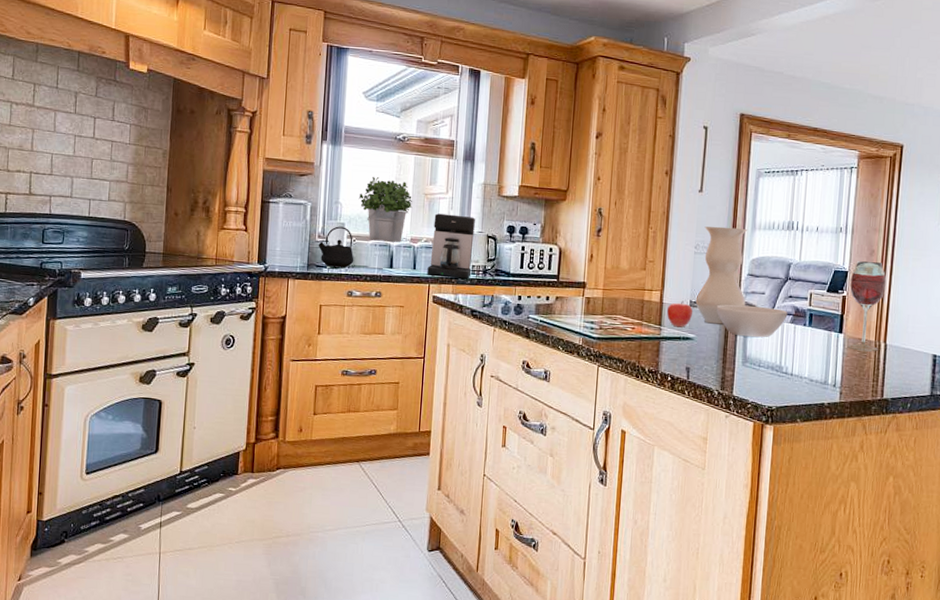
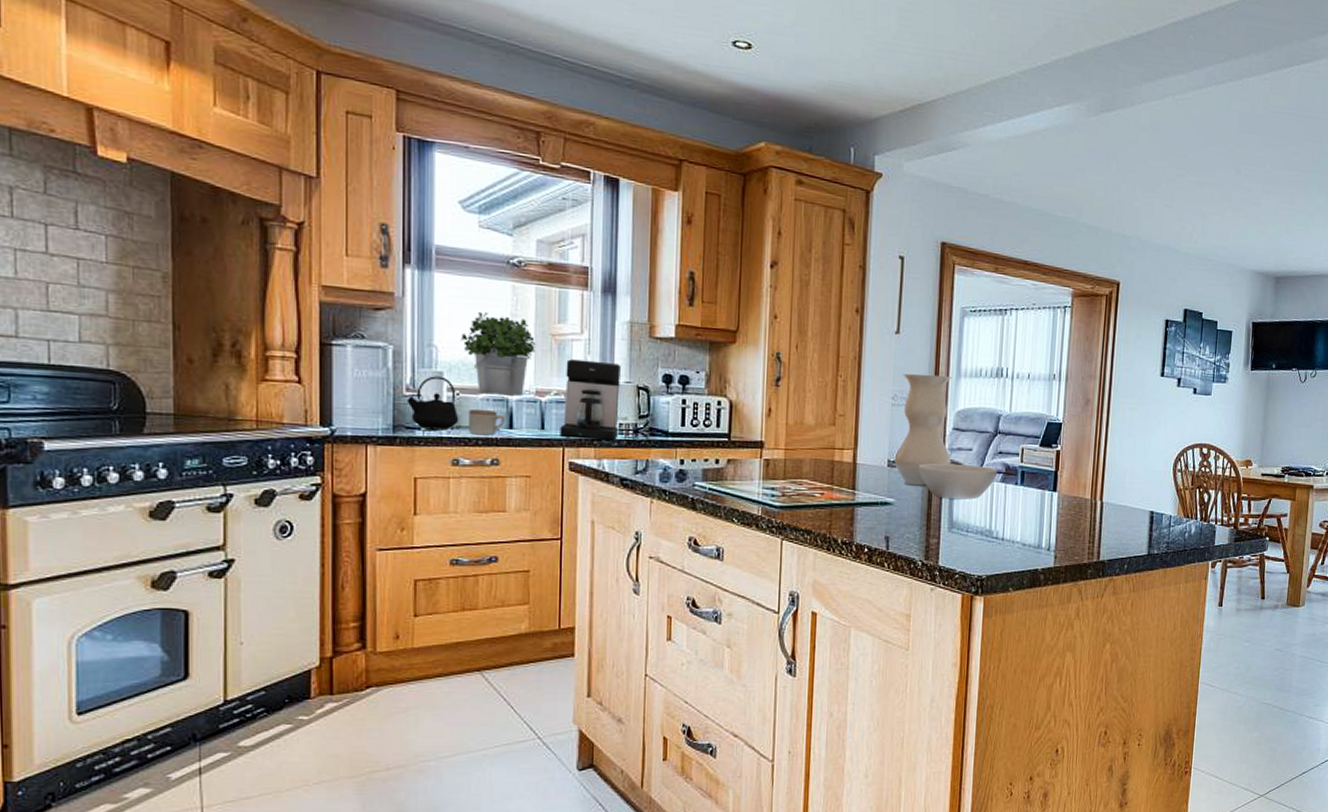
mug: none [360,252,387,274] -> present [469,408,505,436]
fruit: present [666,300,693,328] -> none [861,460,892,491]
wineglass: present [848,261,887,352] -> none [1063,411,1103,511]

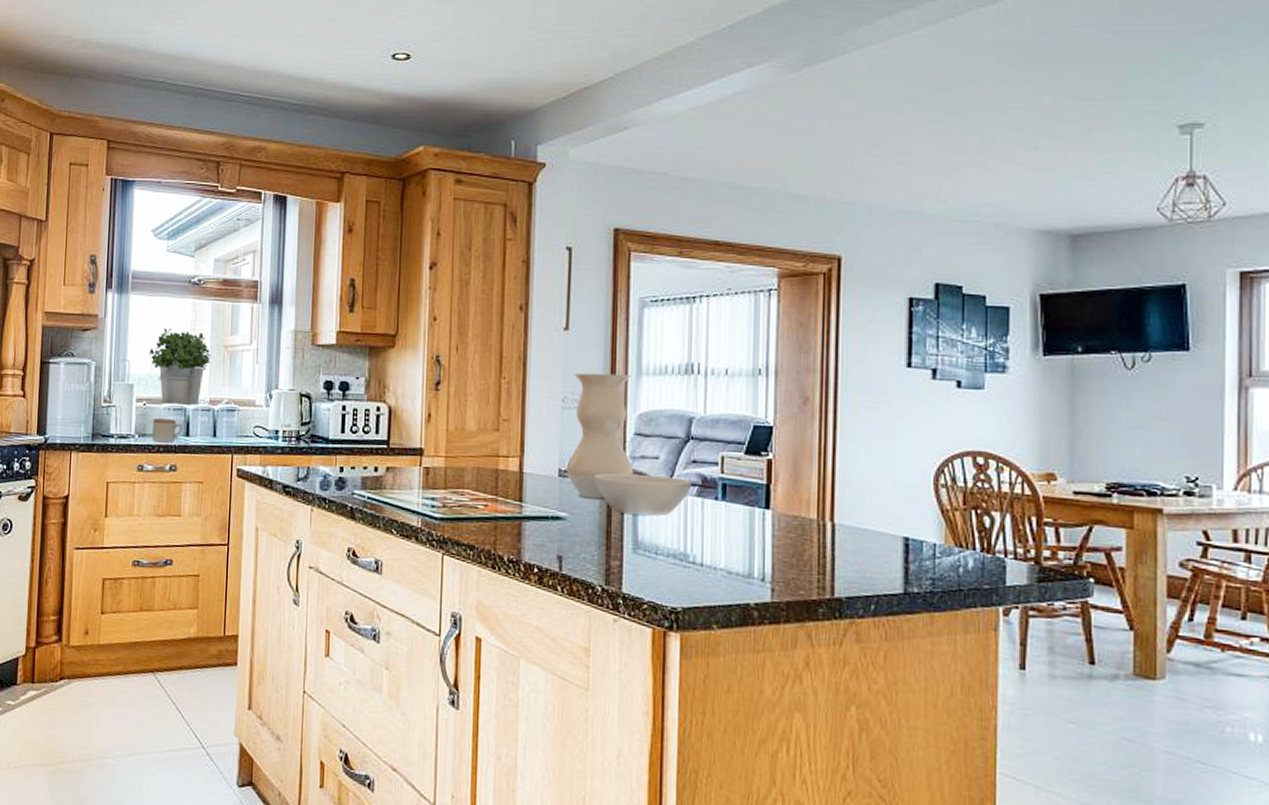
kettle: present [406,376,459,429] -> none [103,388,145,437]
coffee maker: present [560,359,621,442] -> none [229,369,285,449]

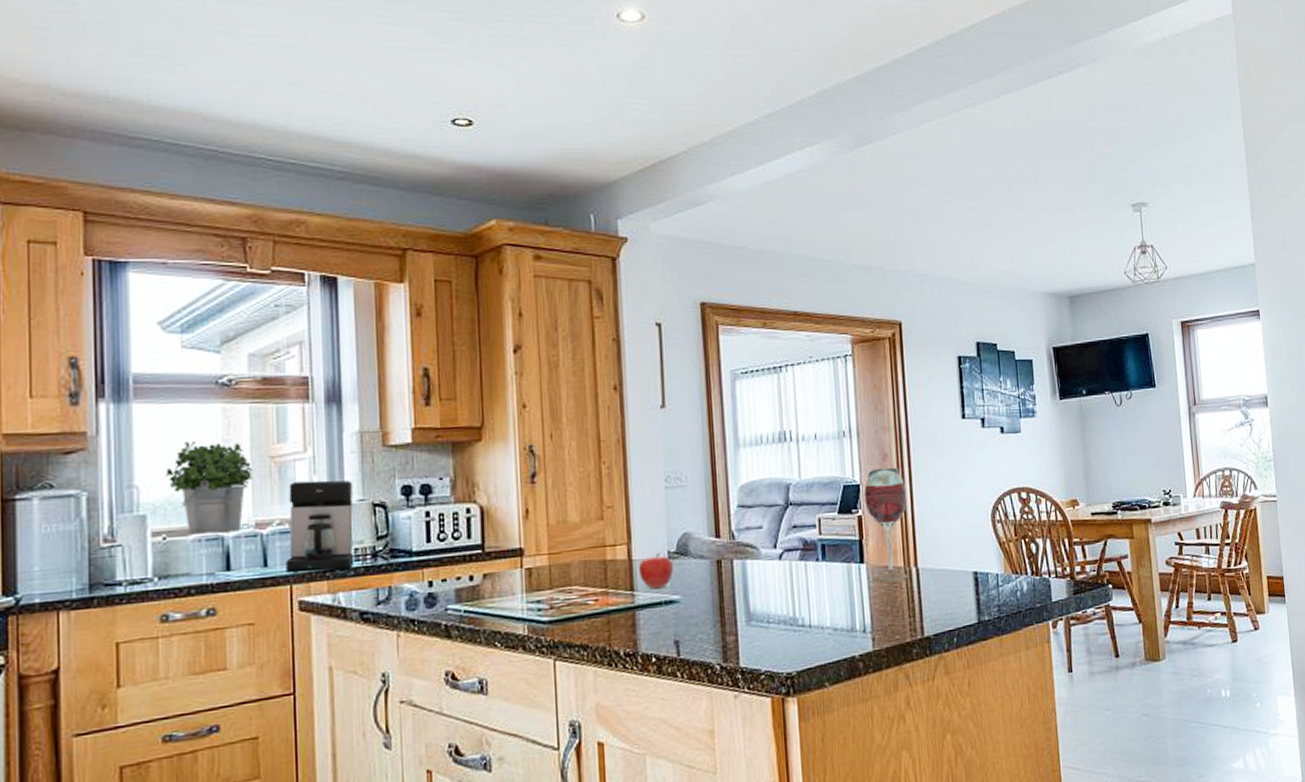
mug: present [152,417,182,443] -> none [178,551,220,584]
coffee maker: none [229,369,285,449] -> present [286,480,355,574]
fruit: none [528,469,564,504] -> present [638,552,674,590]
vase: present [566,373,634,501] -> none [674,447,741,579]
soup bowl: present [594,473,692,517] -> none [703,544,795,588]
wineglass: none [776,412,829,534] -> present [863,468,909,582]

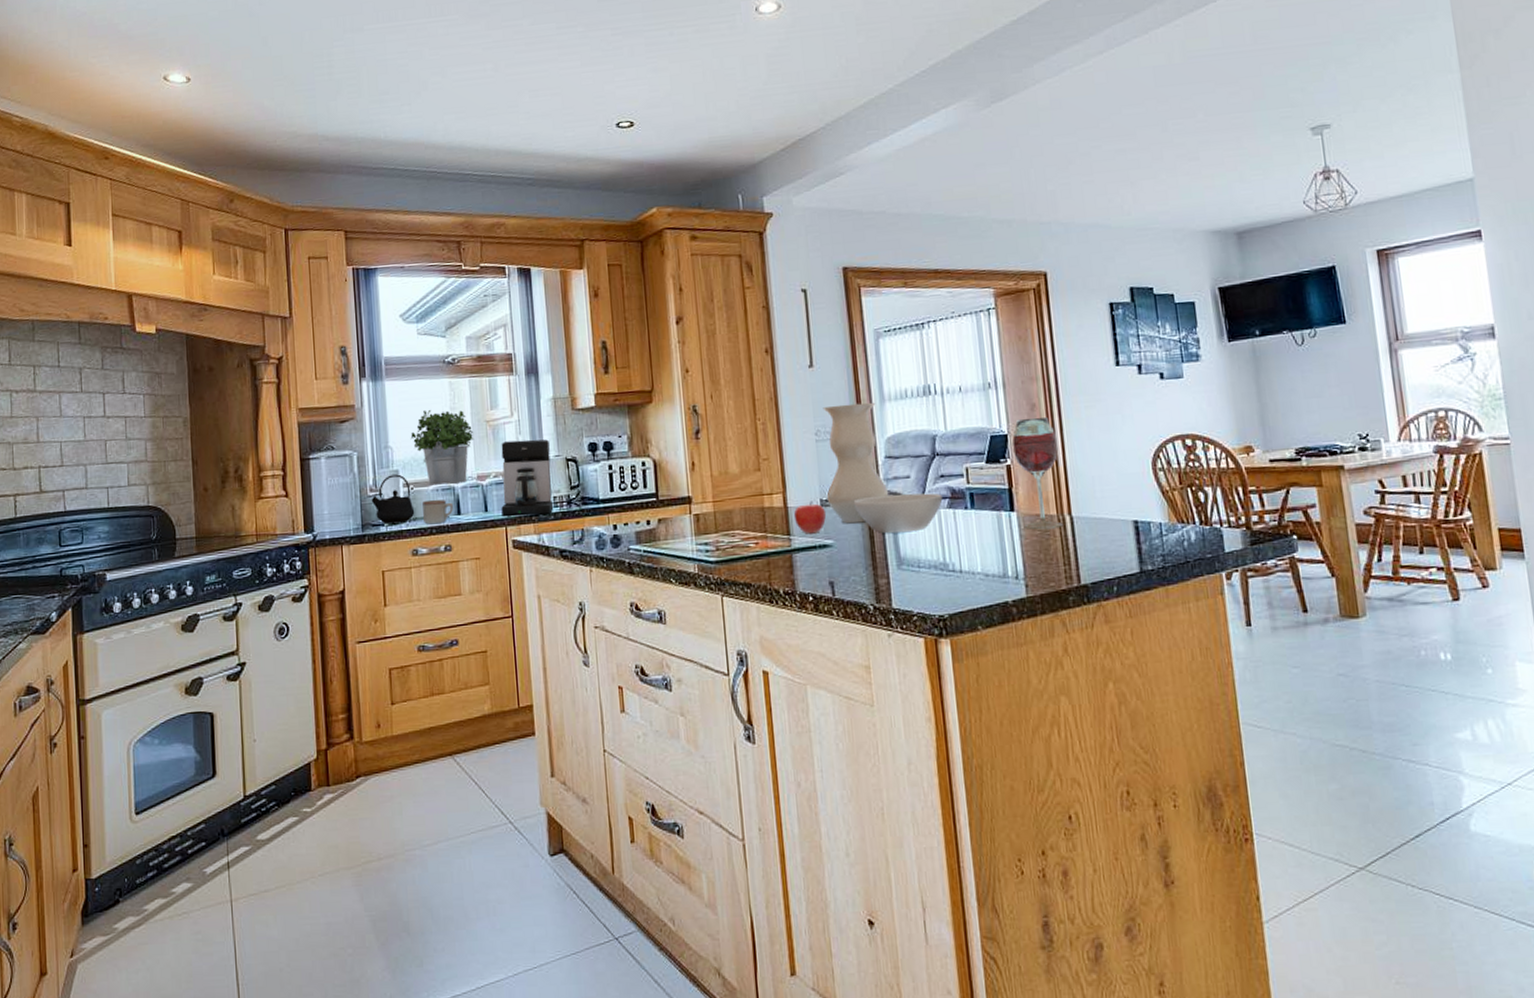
kettle: none [104,520,167,583] -> present [371,474,415,524]
mug: none [178,551,220,584] -> present [422,499,453,525]
vase: none [674,447,741,579] -> present [822,402,889,525]
soup bowl: none [703,544,795,588] -> present [853,493,943,534]

